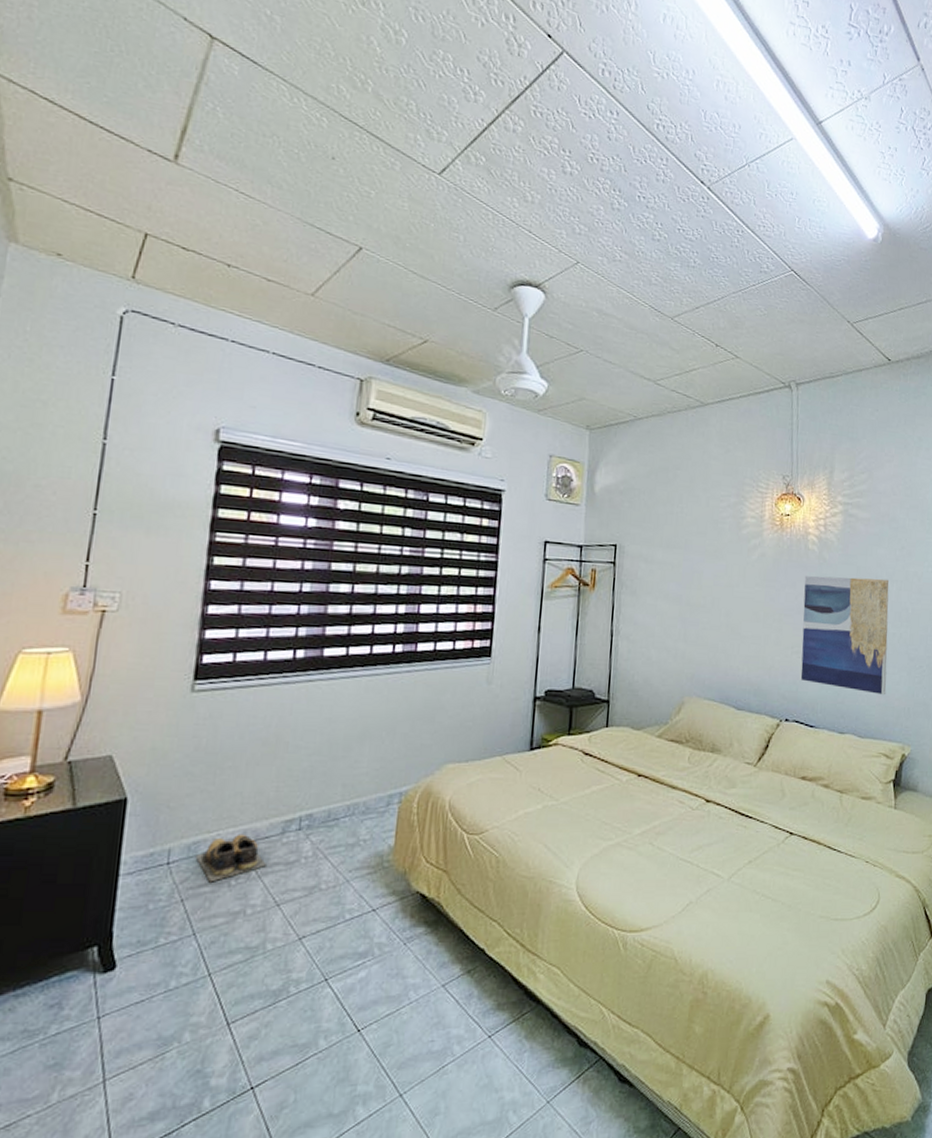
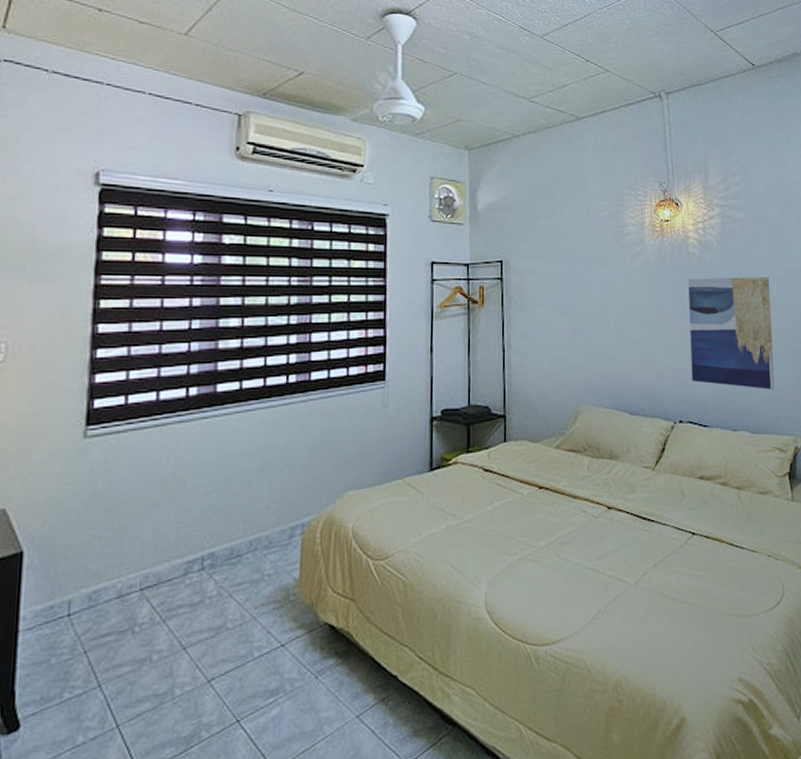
shoes: present [195,834,266,883] -> none [96,578,170,631]

